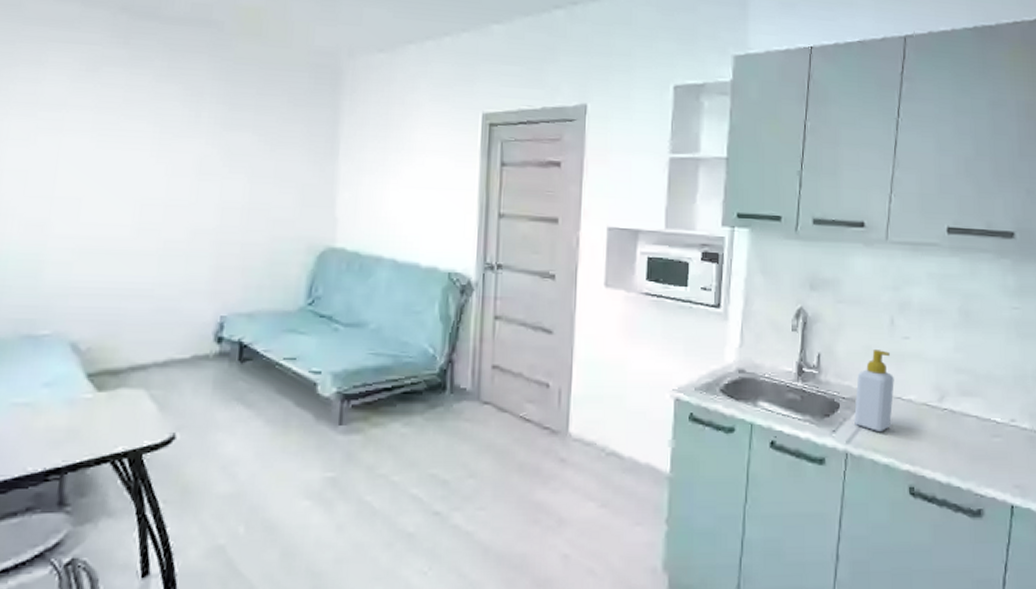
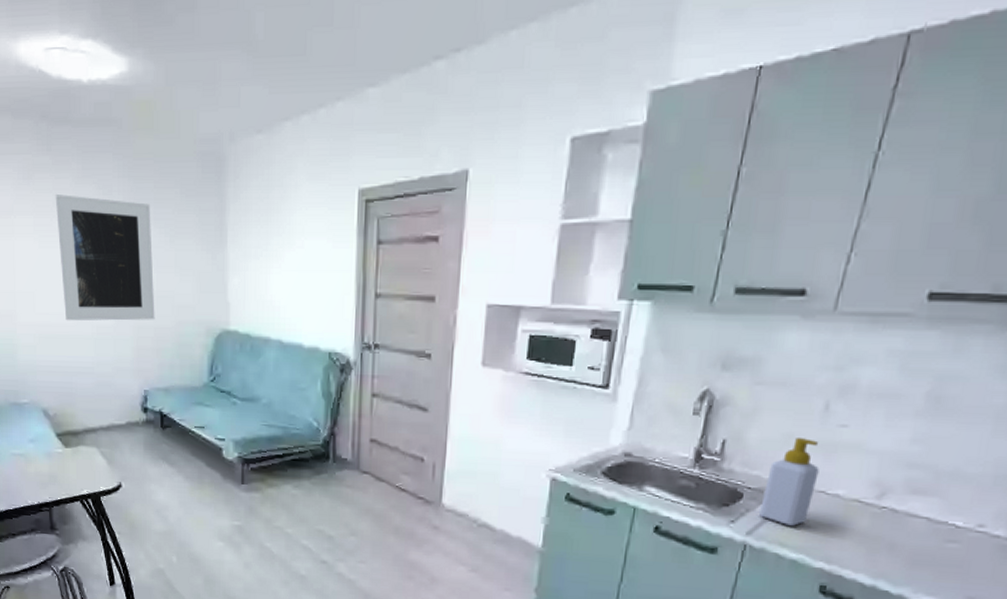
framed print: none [121,91,249,235] -> present [55,194,155,321]

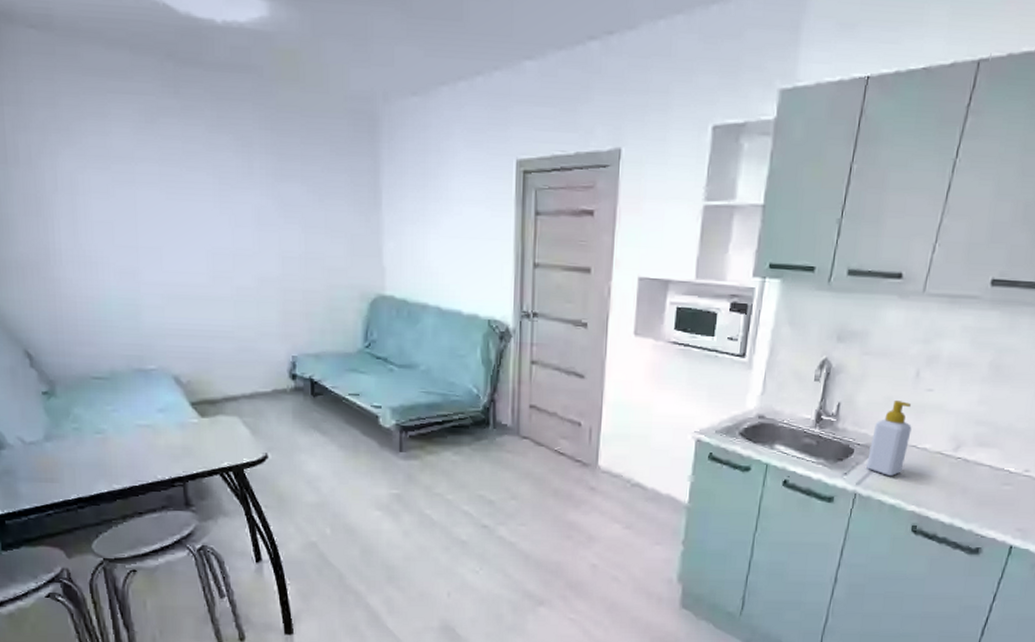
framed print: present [55,194,155,321] -> none [185,143,304,283]

